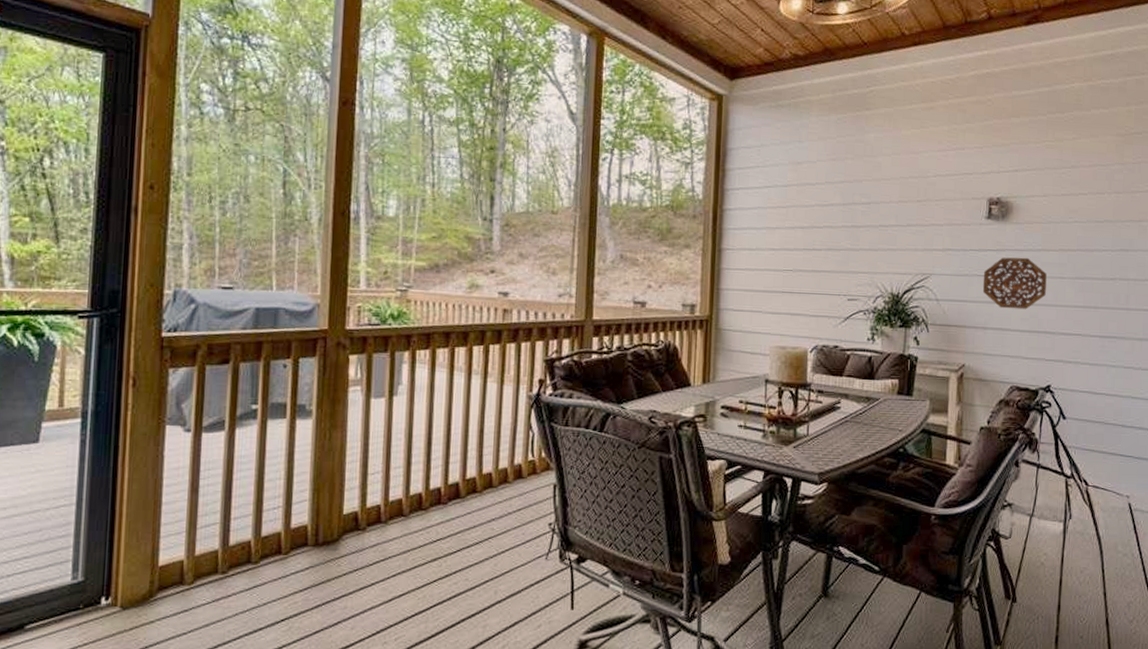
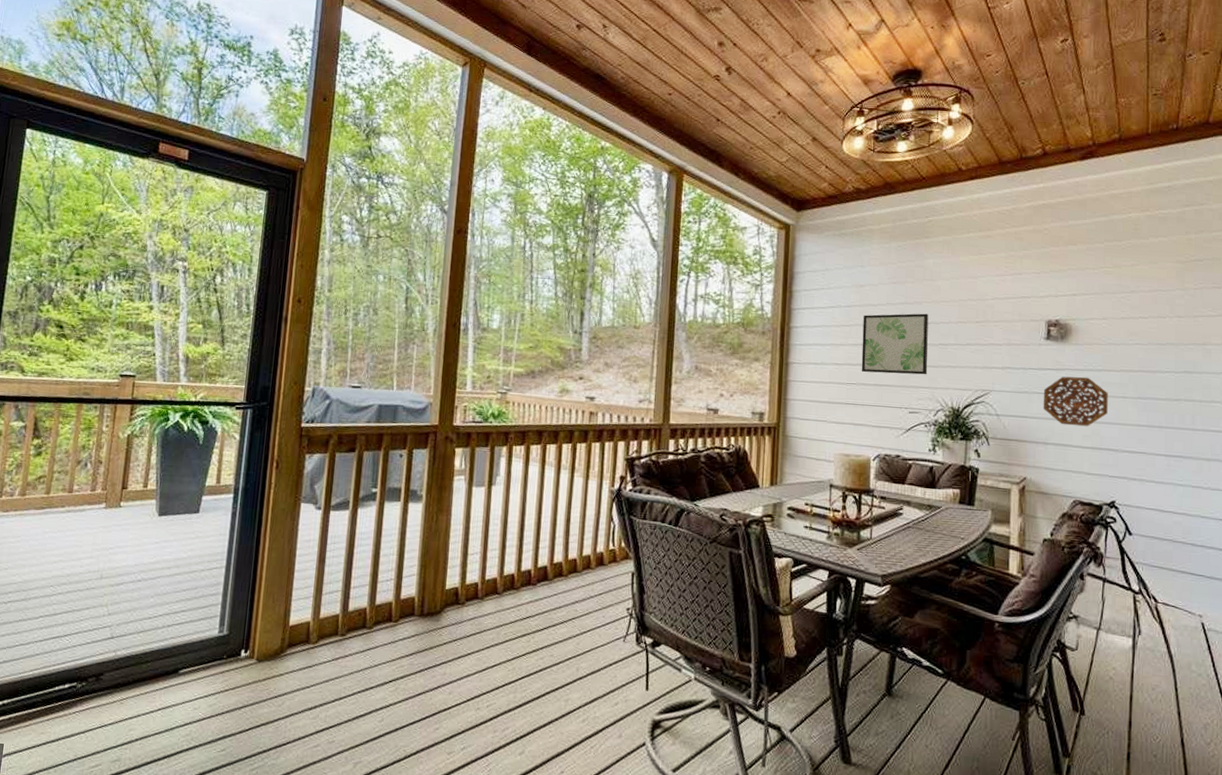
wall art: none [798,192,869,259] -> present [861,313,929,375]

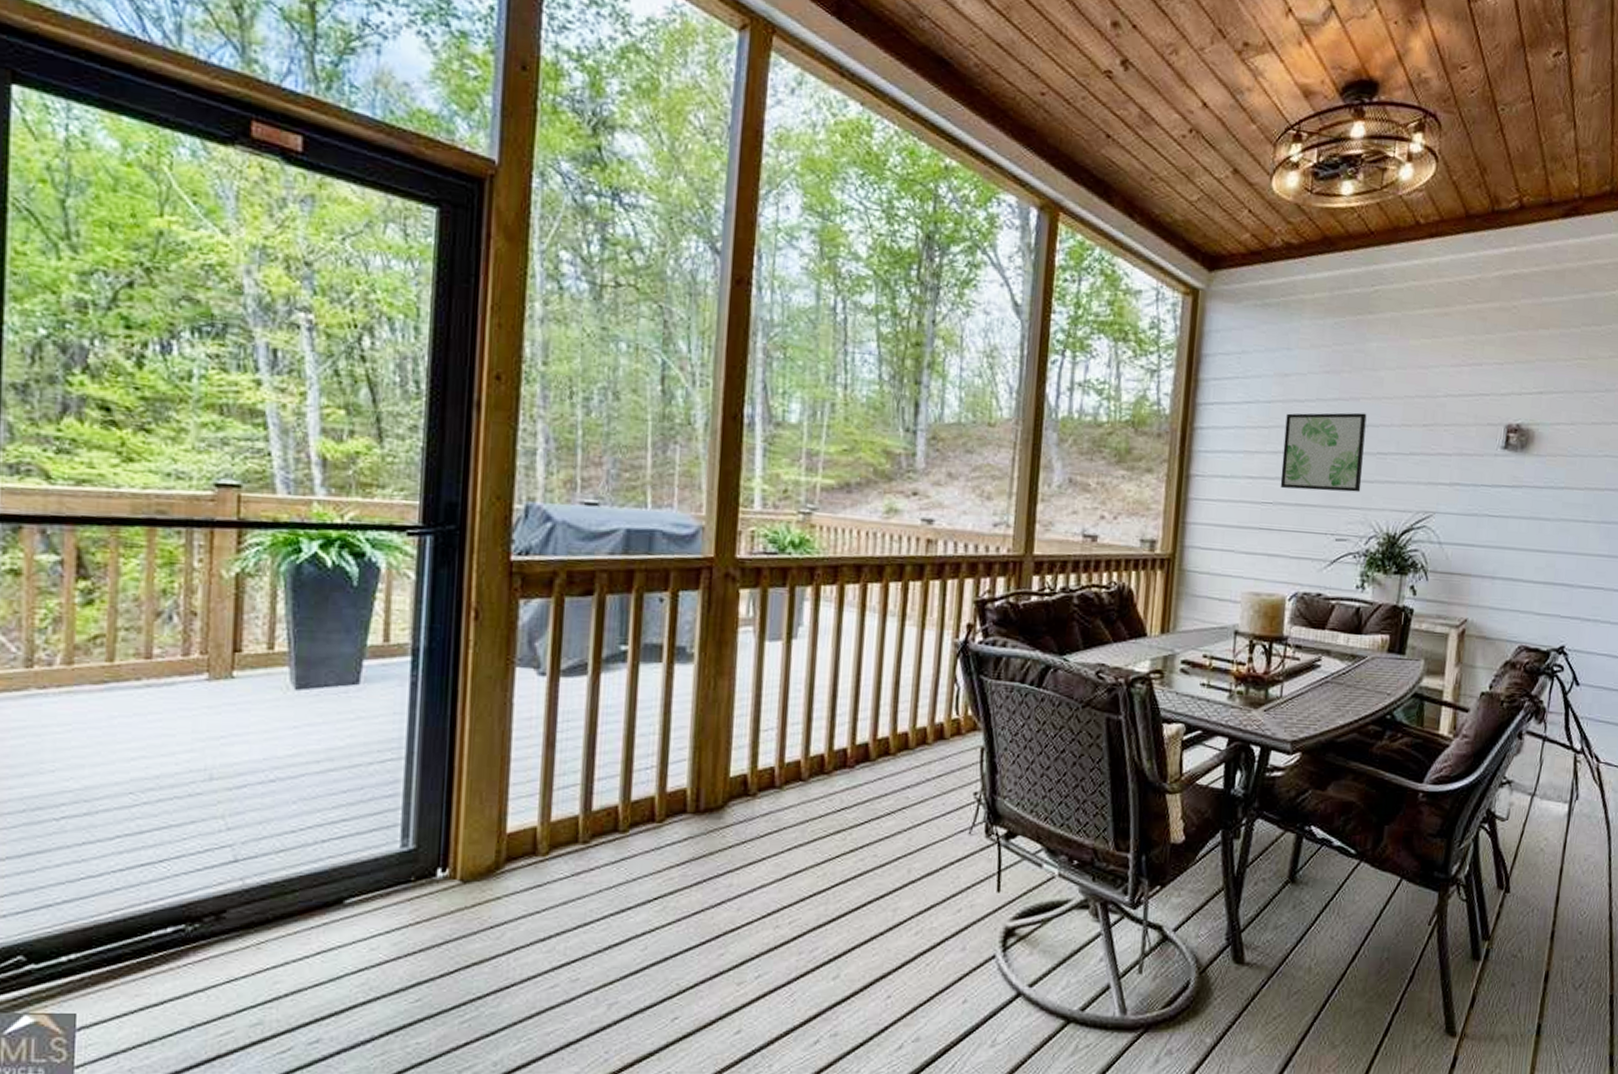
decorative platter: present [1043,376,1108,427] -> none [1493,495,1569,557]

